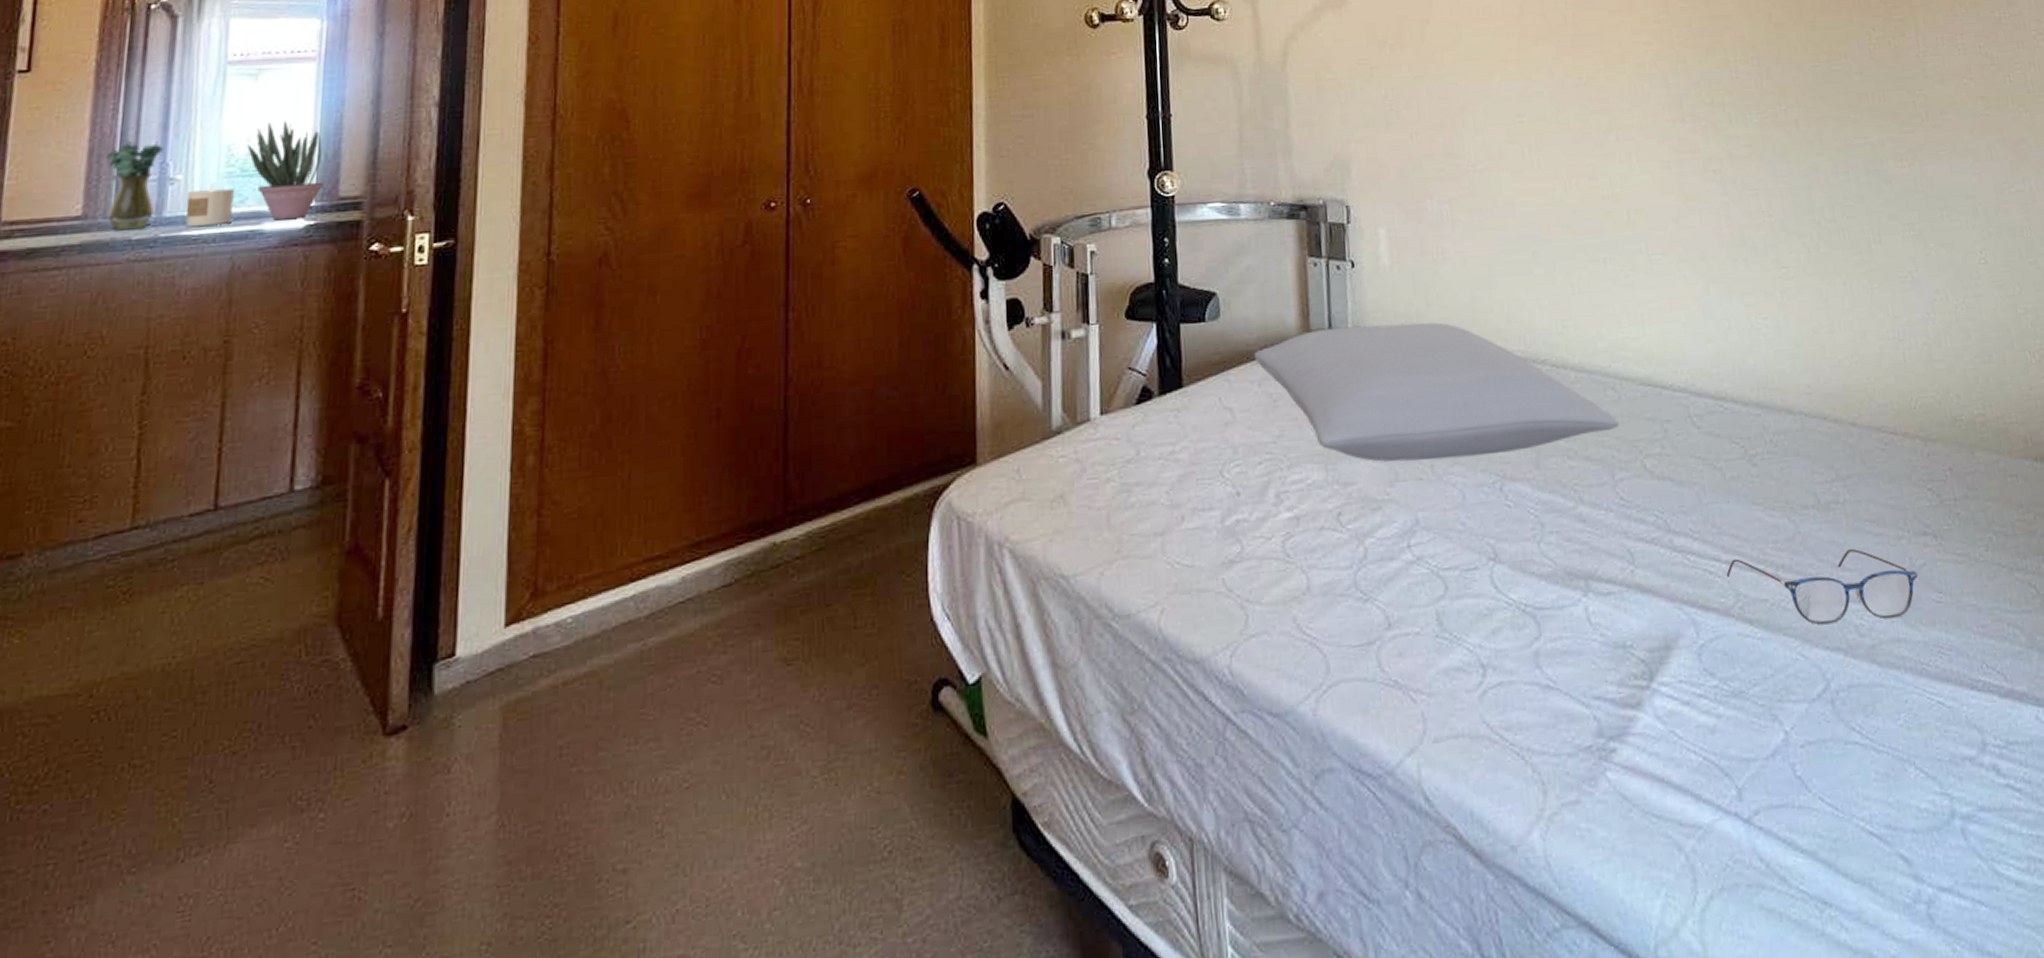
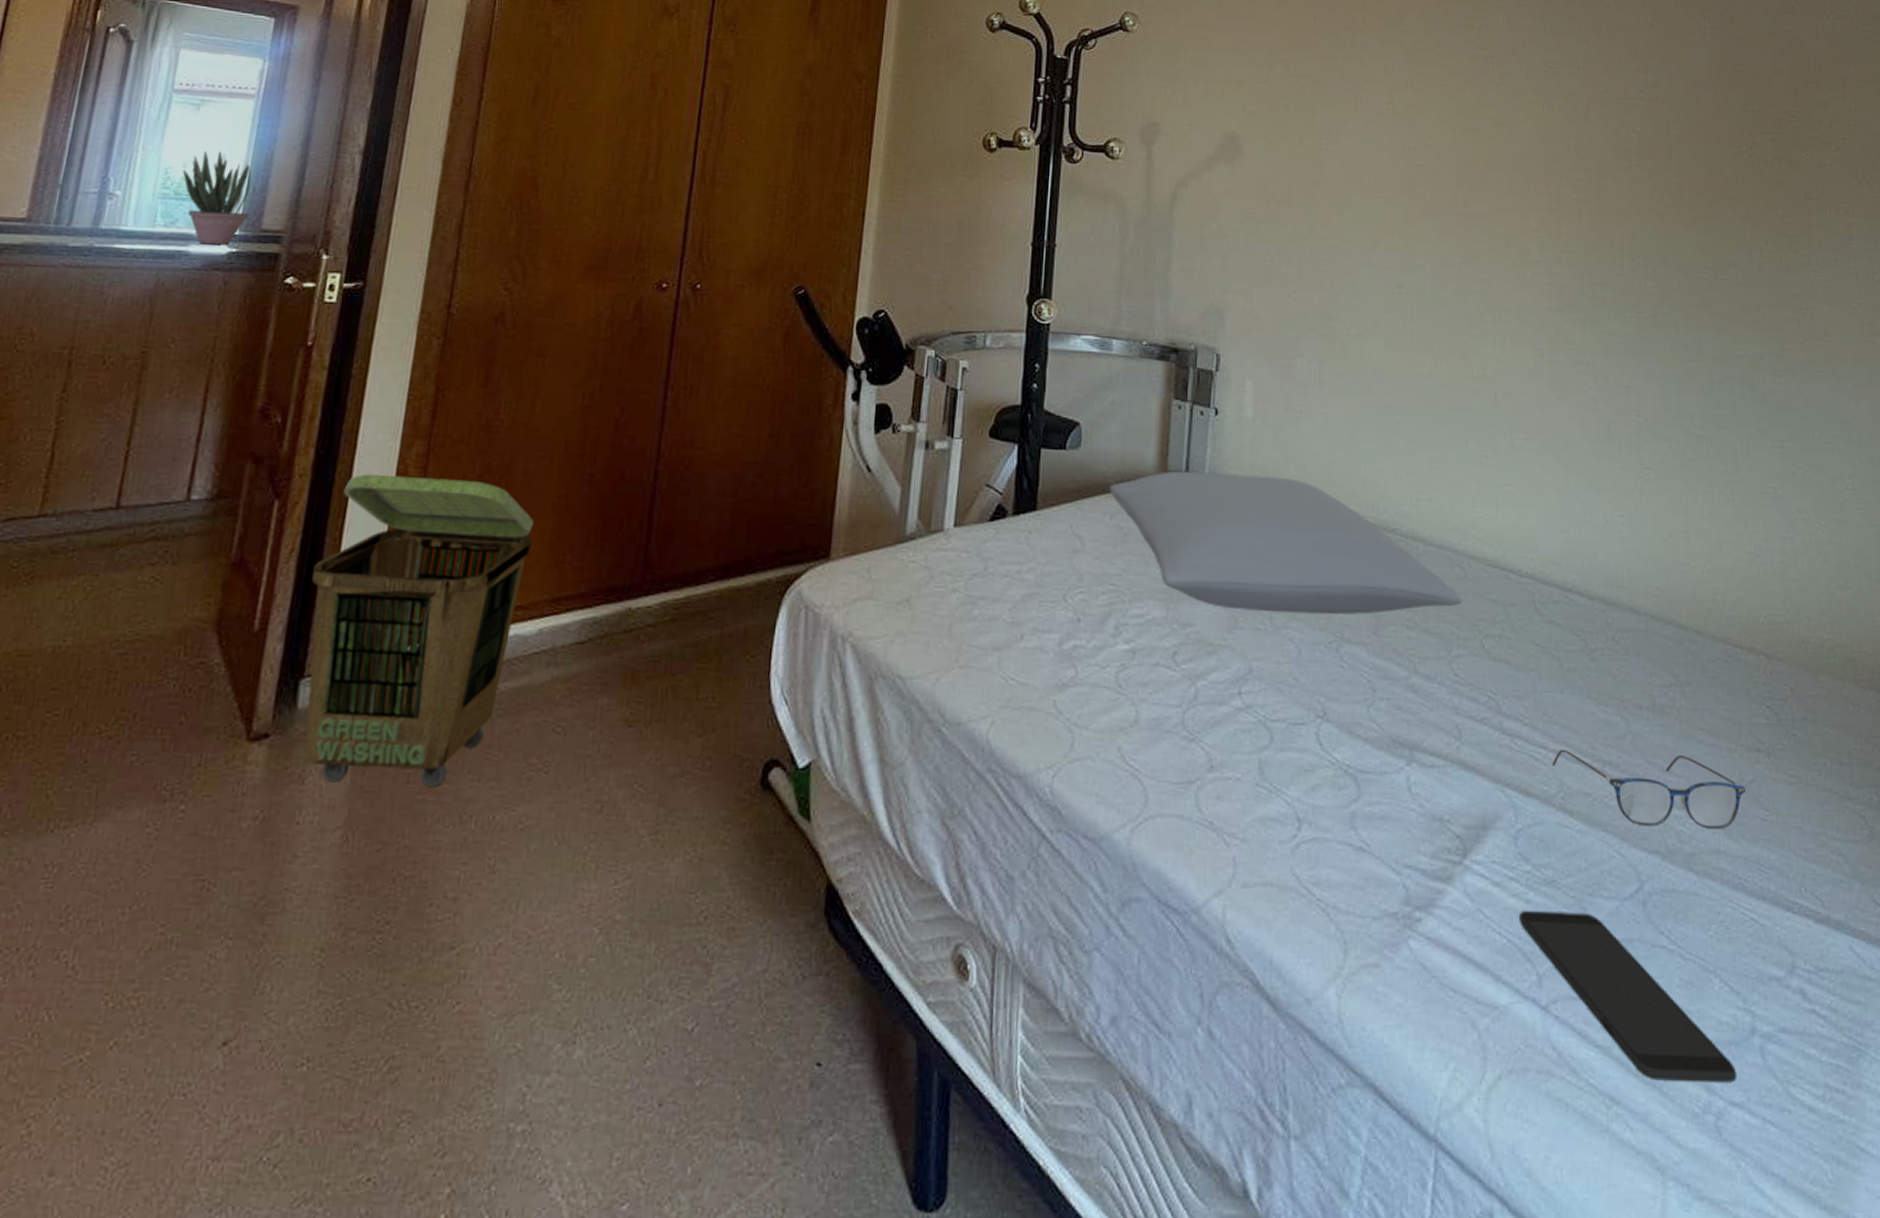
vase: present [106,138,163,232] -> none [49,151,106,238]
candle: present [185,183,236,228] -> none [119,202,168,242]
laundry basket: none [434,431,664,767] -> present [303,474,534,787]
mobile phone: none [1711,719,1943,878] -> present [1518,910,1738,1083]

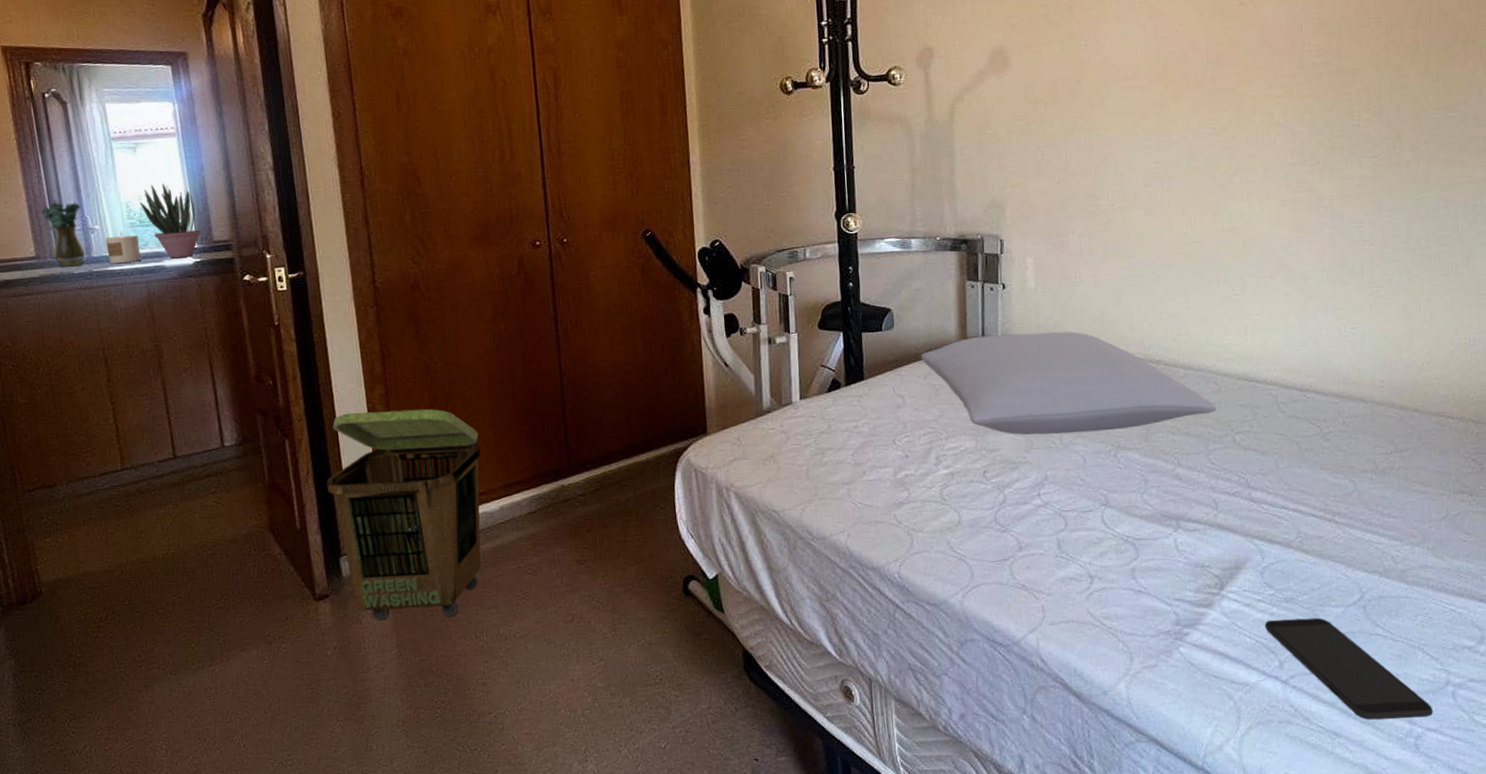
vase: none [49,151,106,238] -> present [41,199,85,268]
candle: none [119,202,168,242] -> present [105,232,141,264]
glasses: present [1552,749,1746,830] -> none [1291,502,1451,555]

